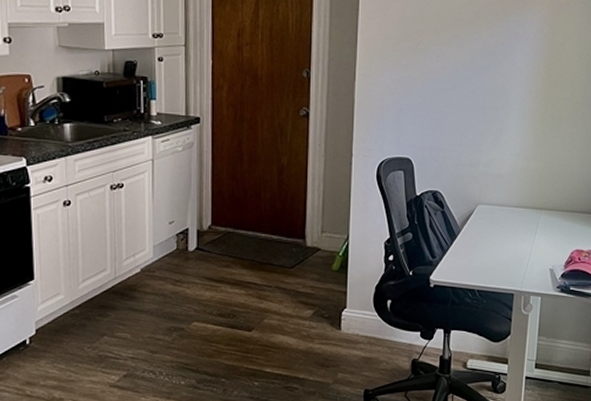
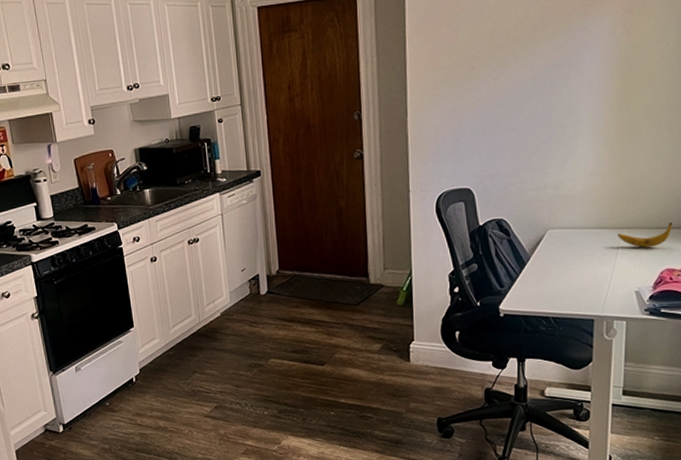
banana: none [537,207,583,229] -> present [617,222,673,248]

